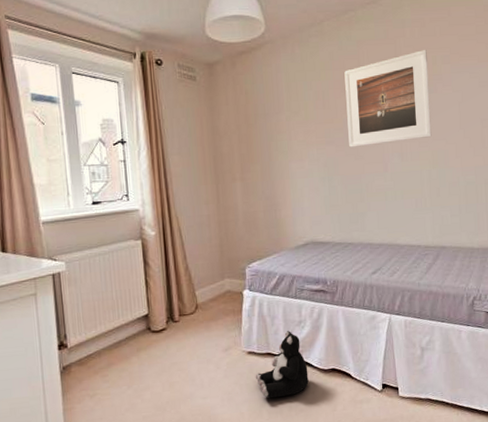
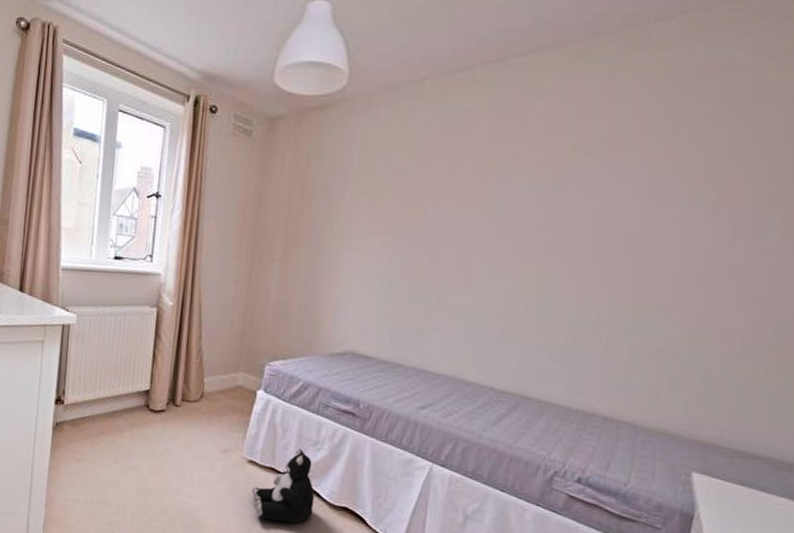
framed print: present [344,50,432,148] -> none [425,132,565,252]

